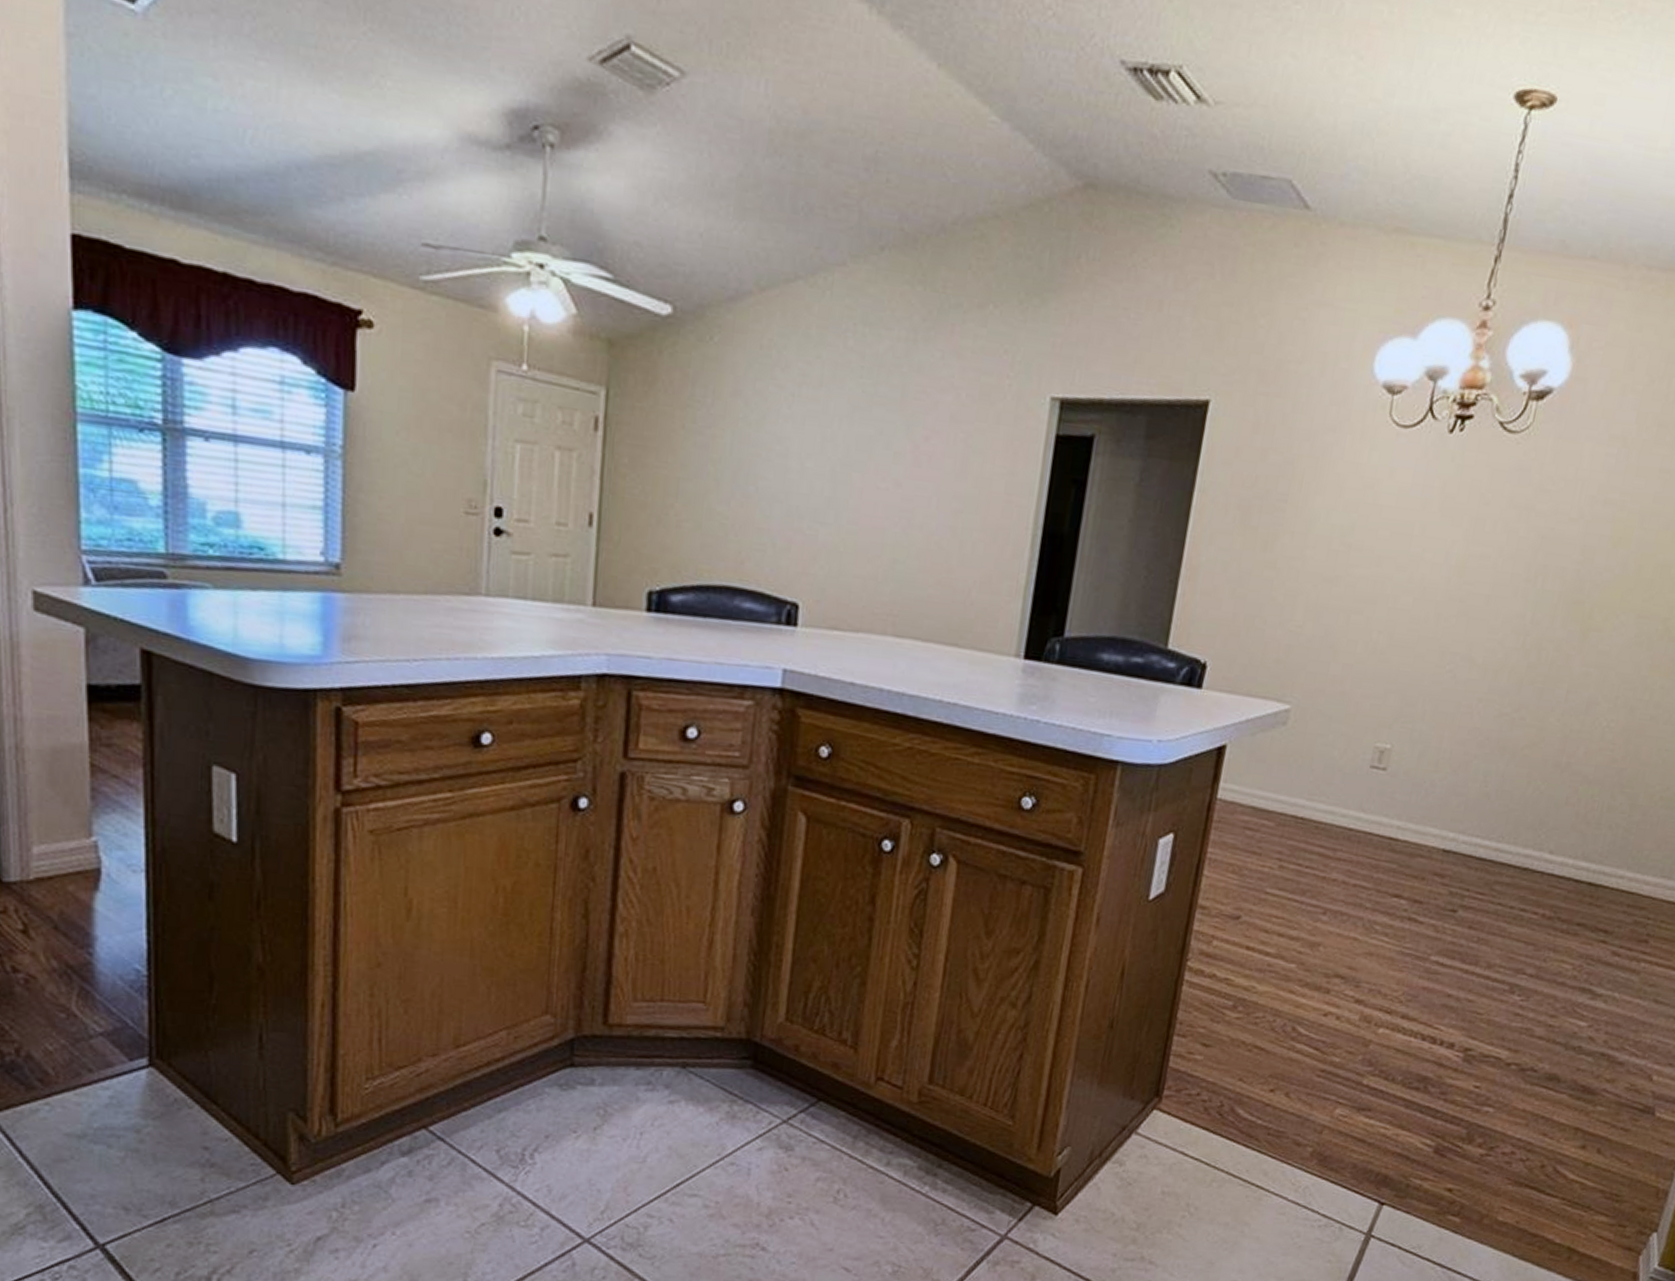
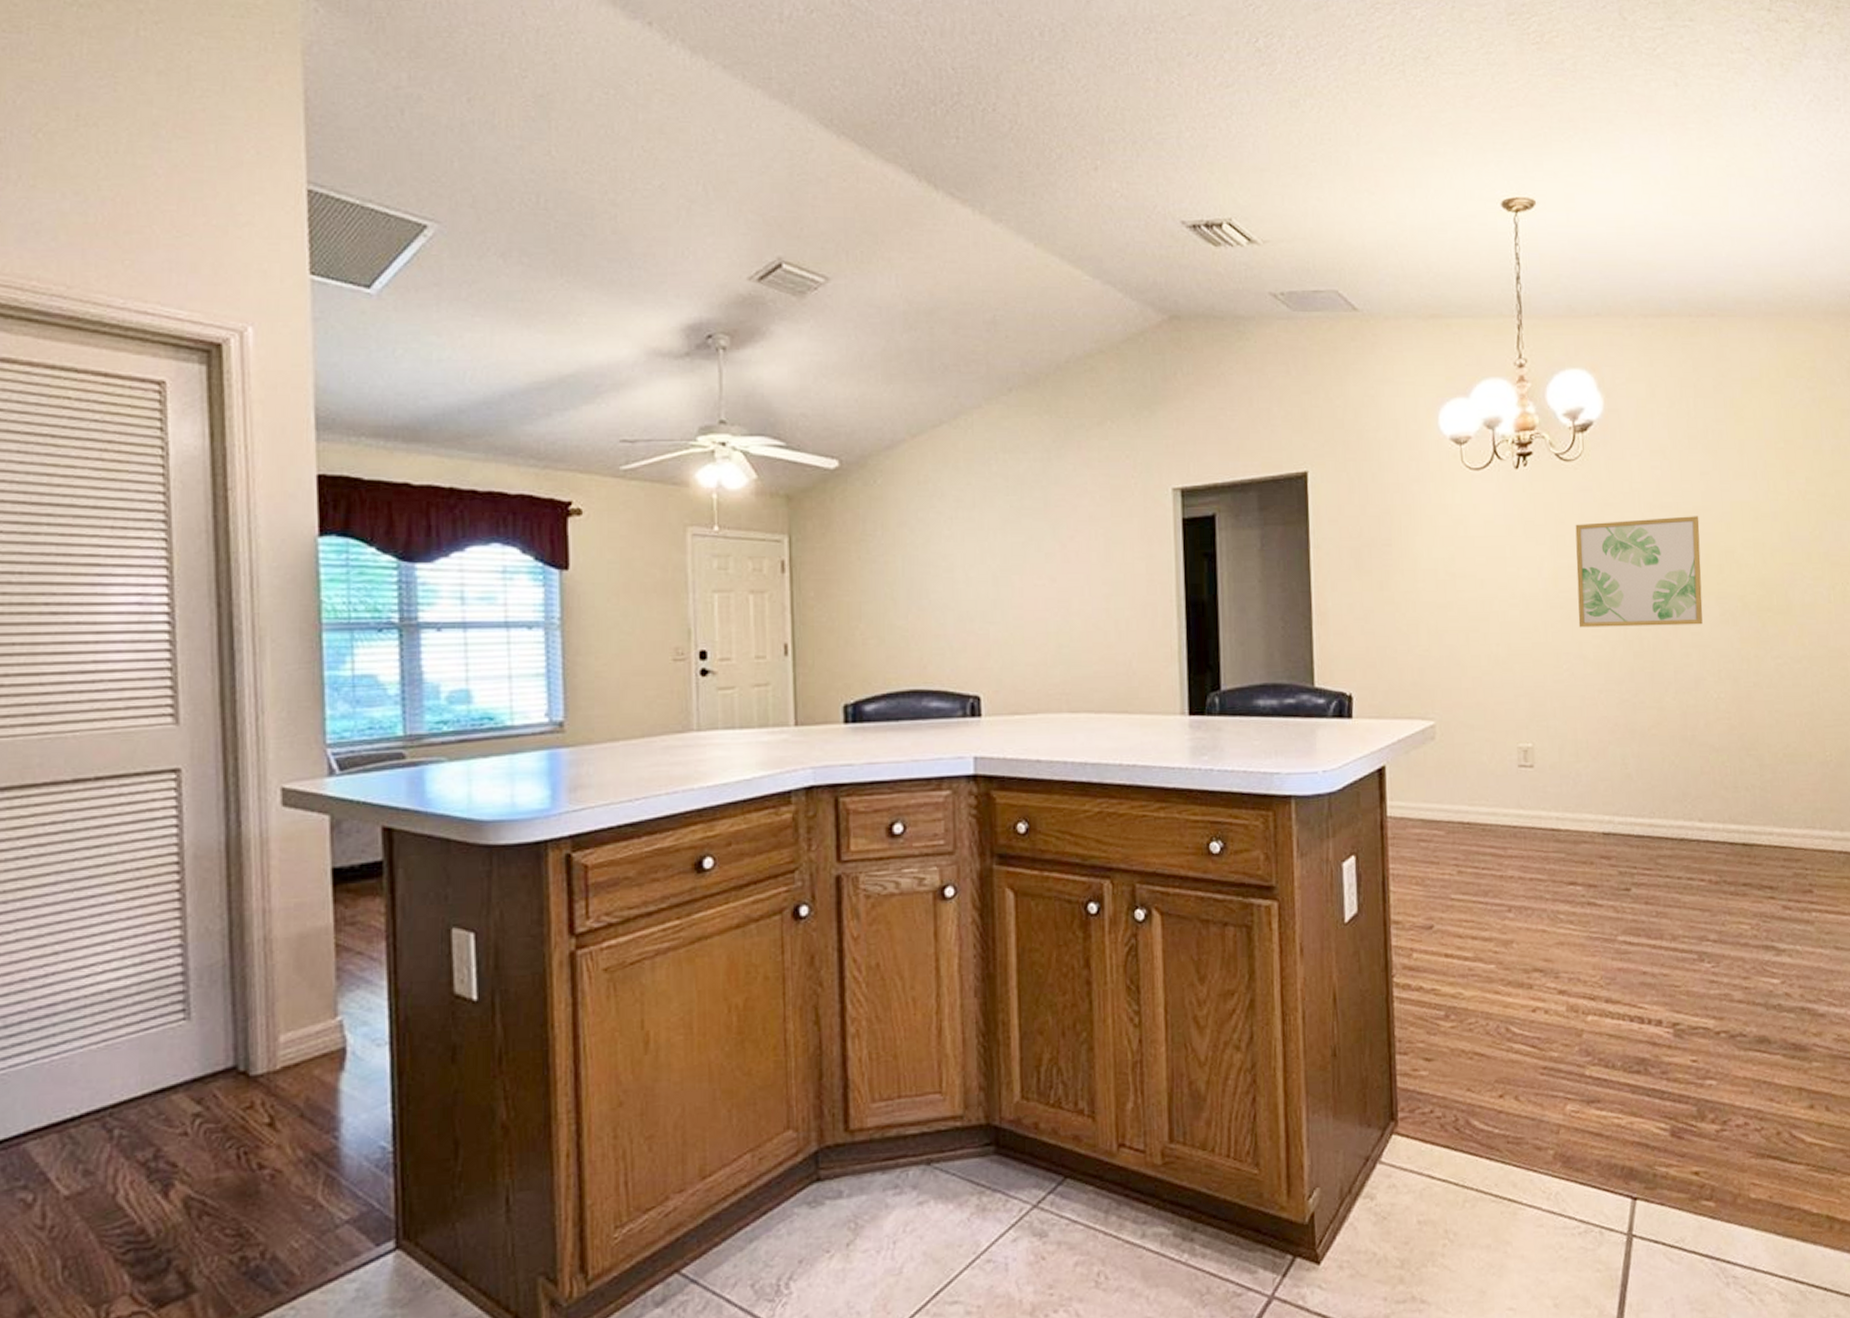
wall art: none [1475,508,1644,644] -> present [1575,516,1703,628]

